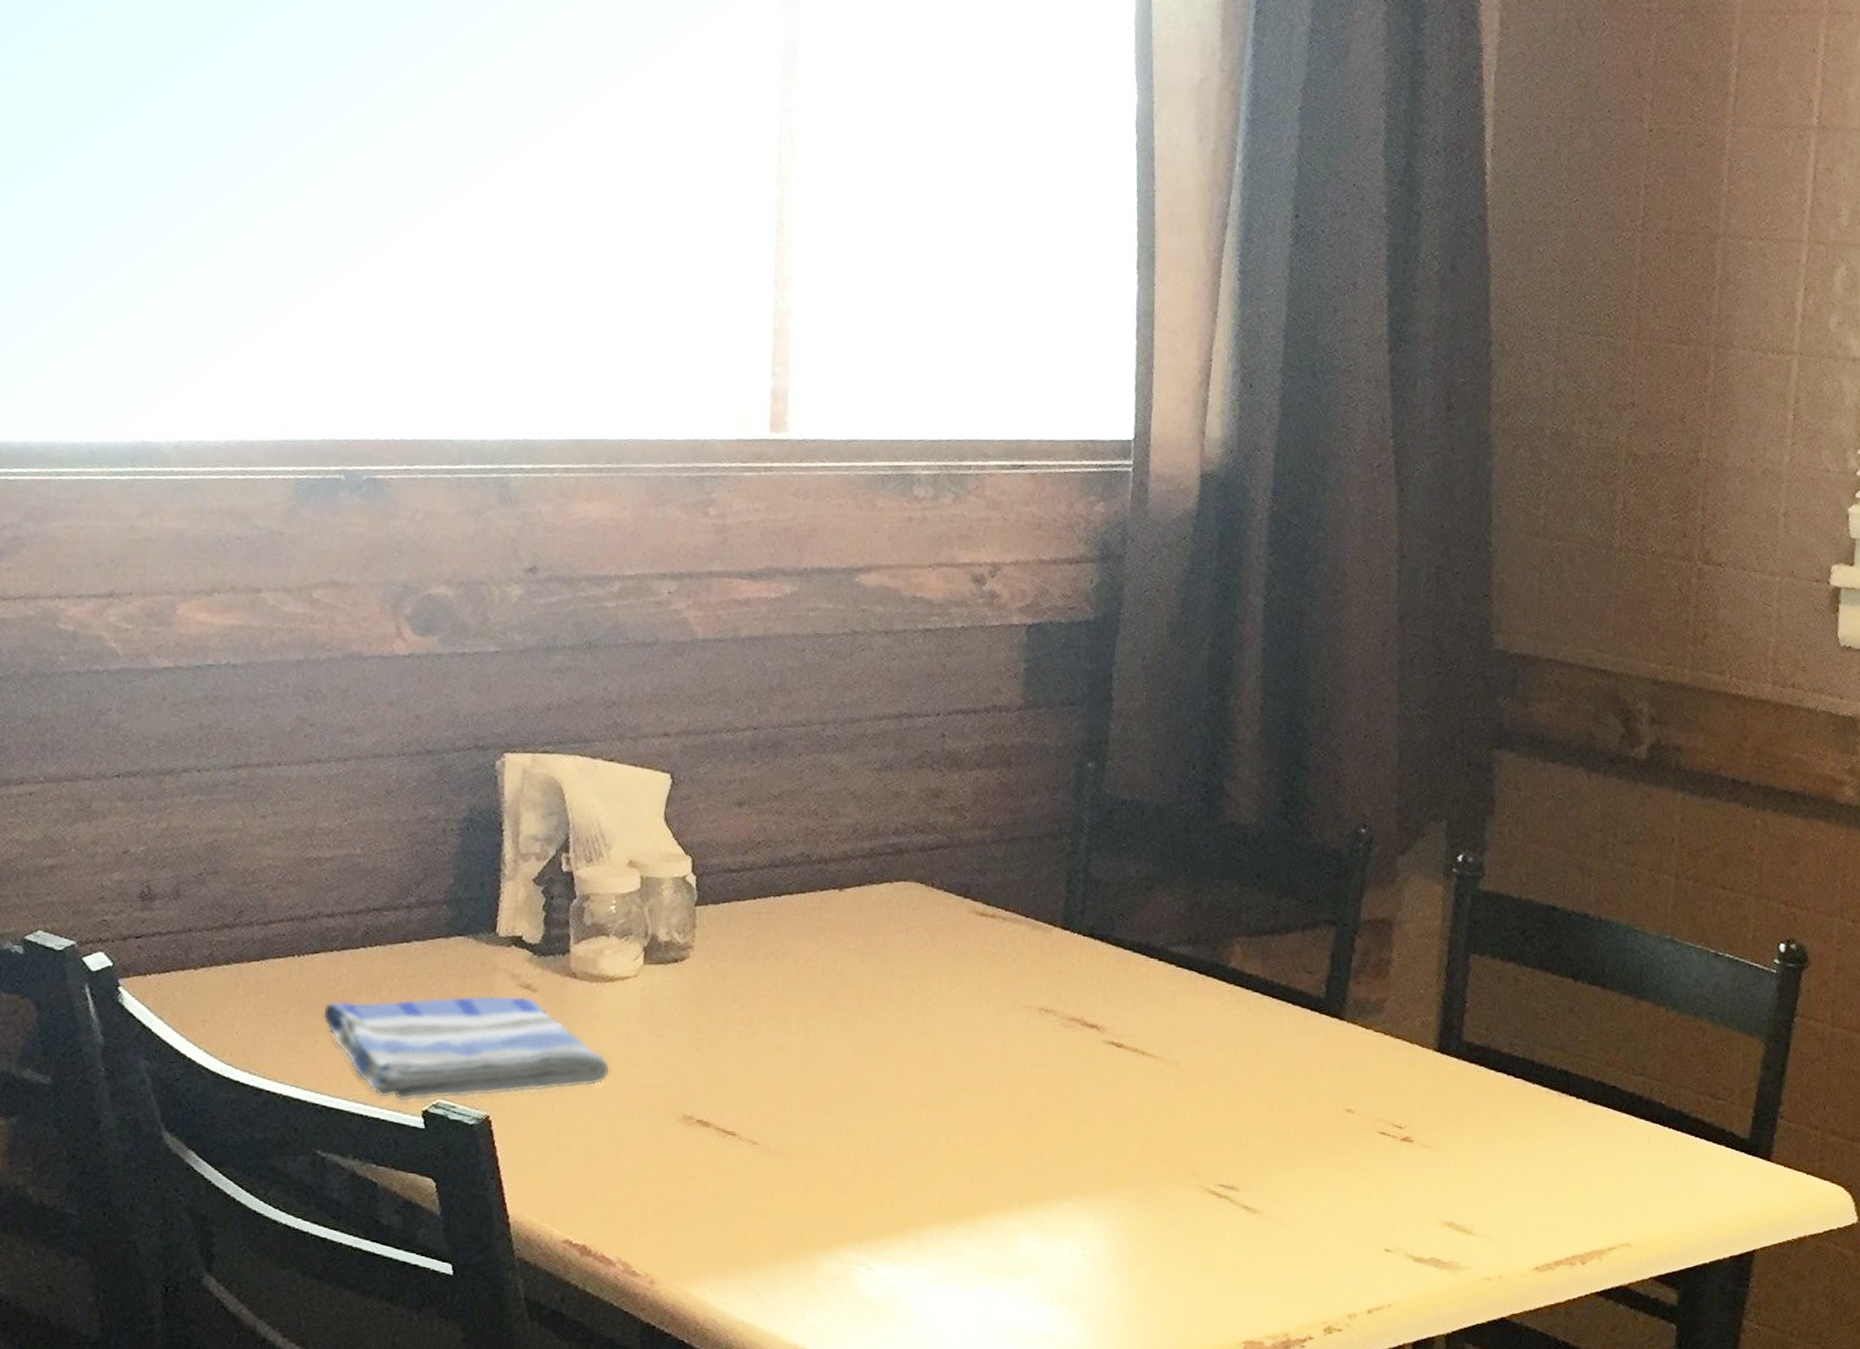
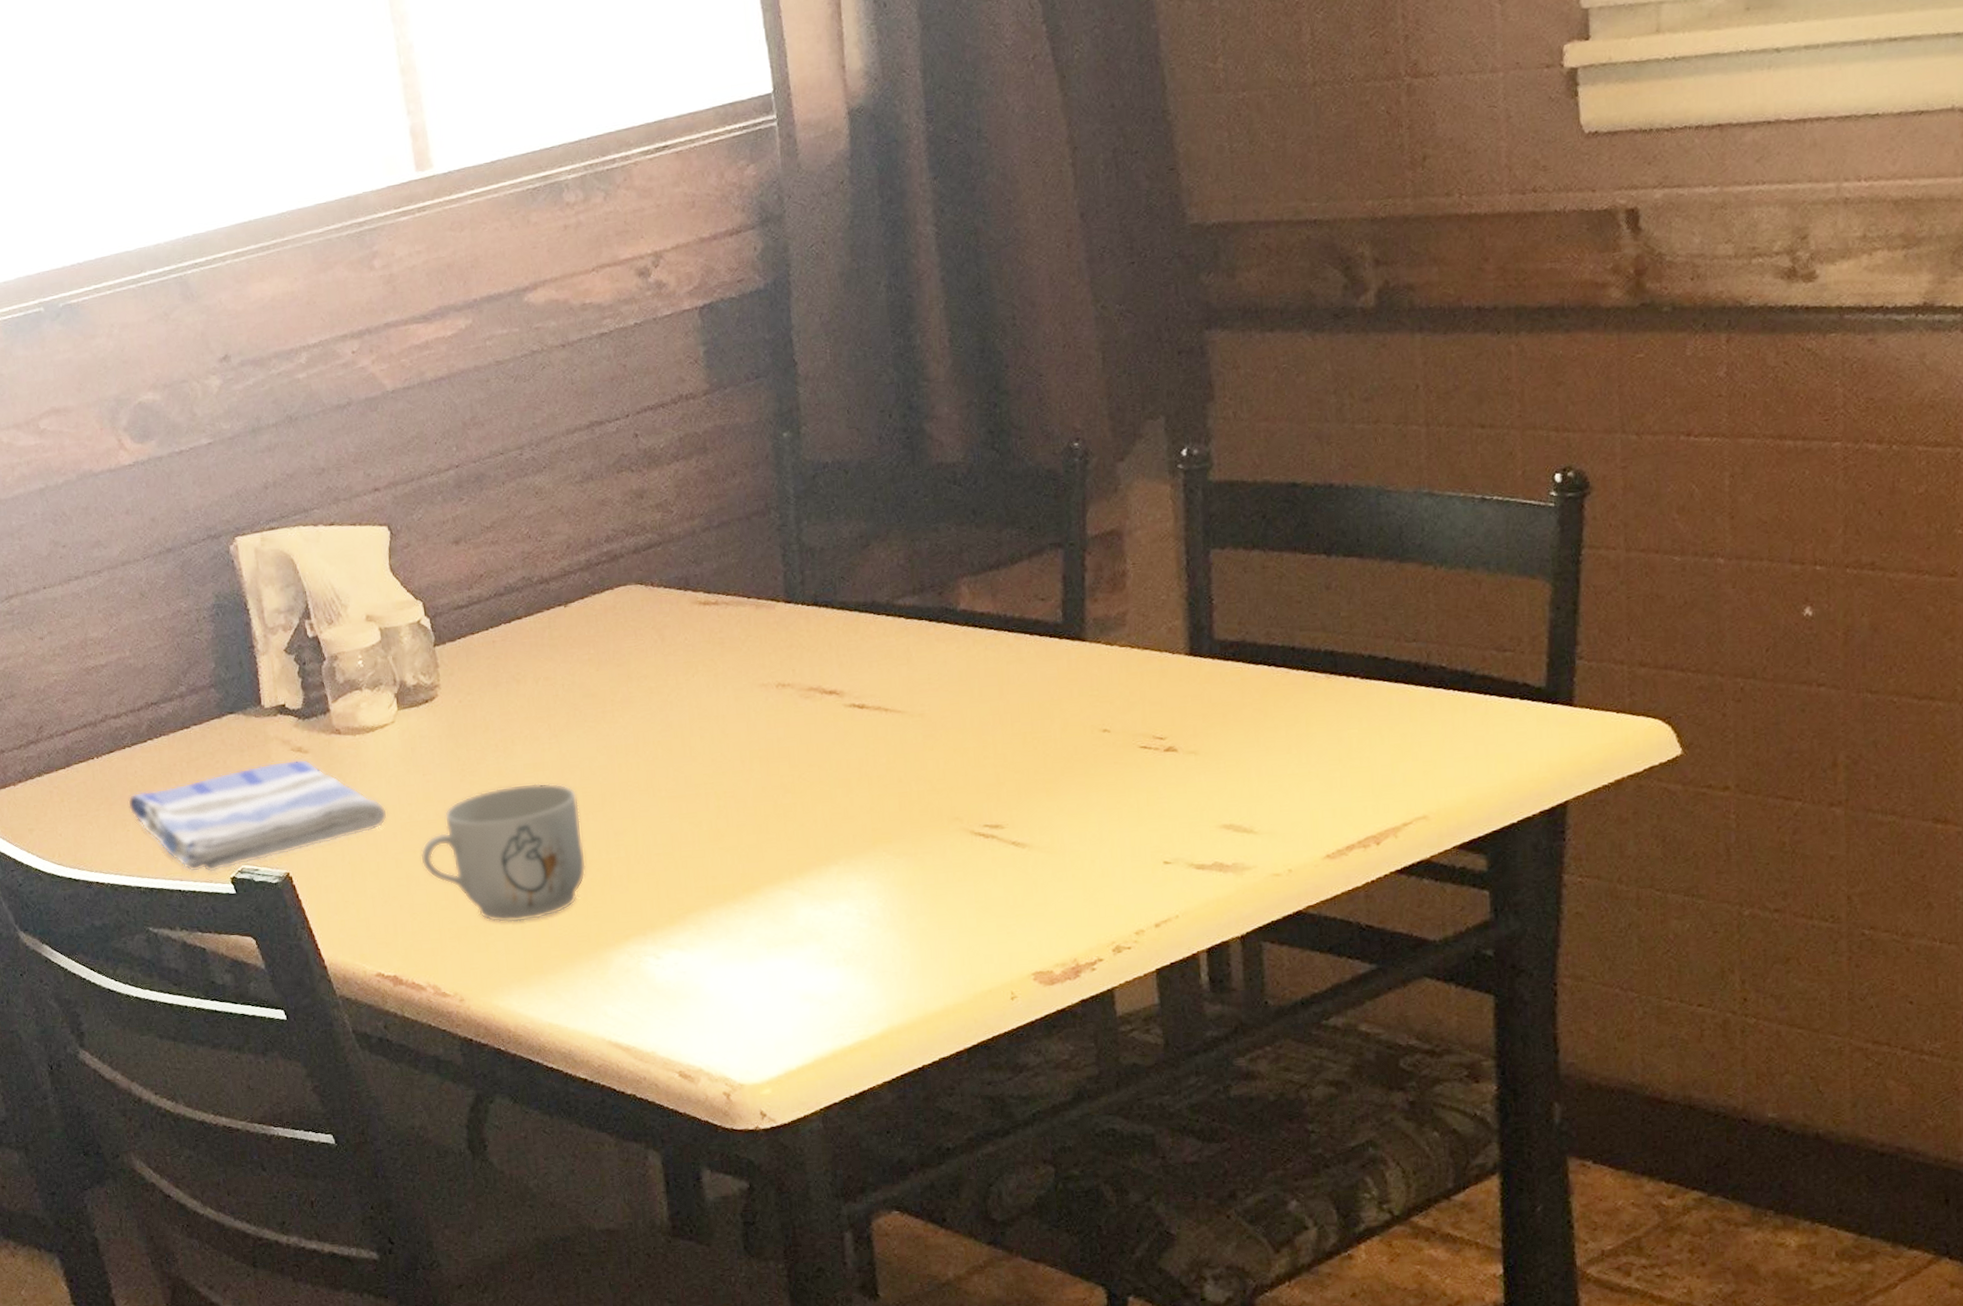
mug: none [637,1063,817,1209] -> present [420,782,587,923]

